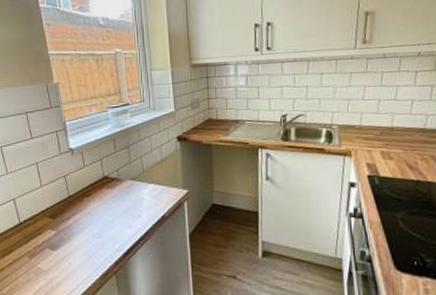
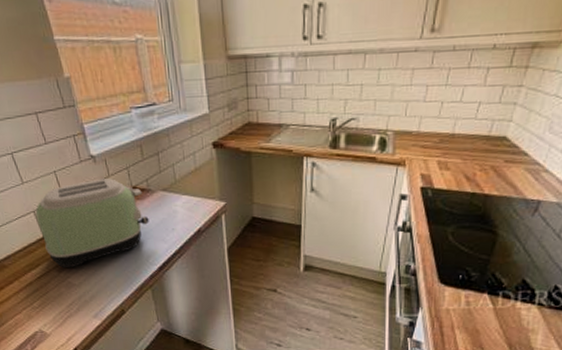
toaster: none [15,169,118,254] -> present [35,178,149,269]

